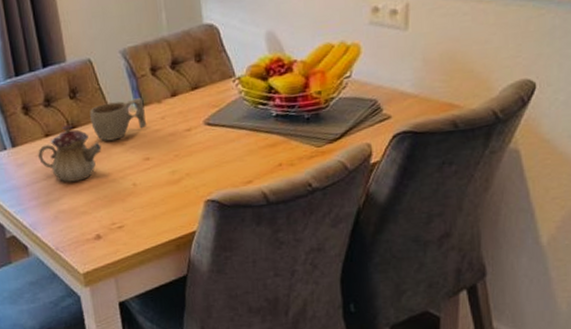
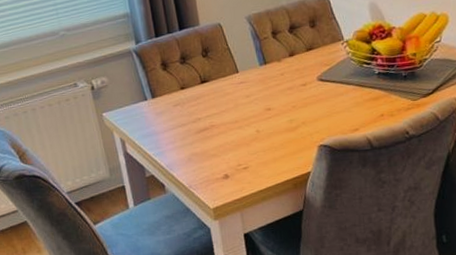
teapot: present [38,124,102,182] -> none [174,78,230,129]
cup: present [90,98,147,141] -> none [219,57,269,94]

